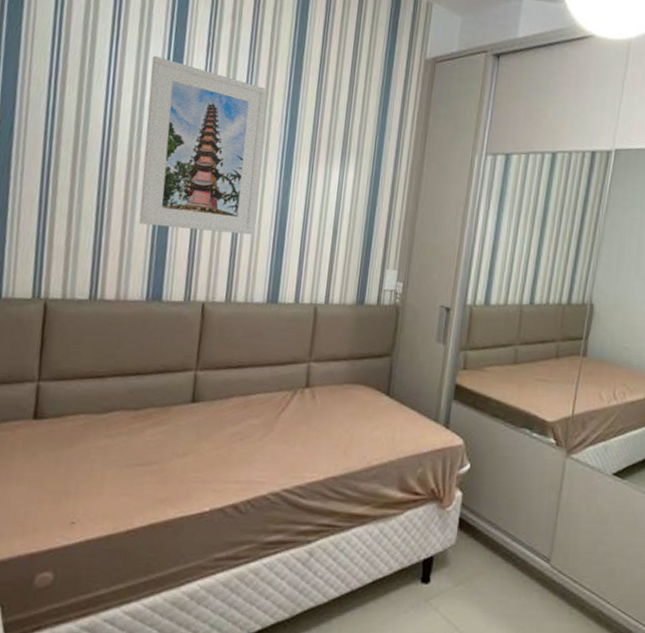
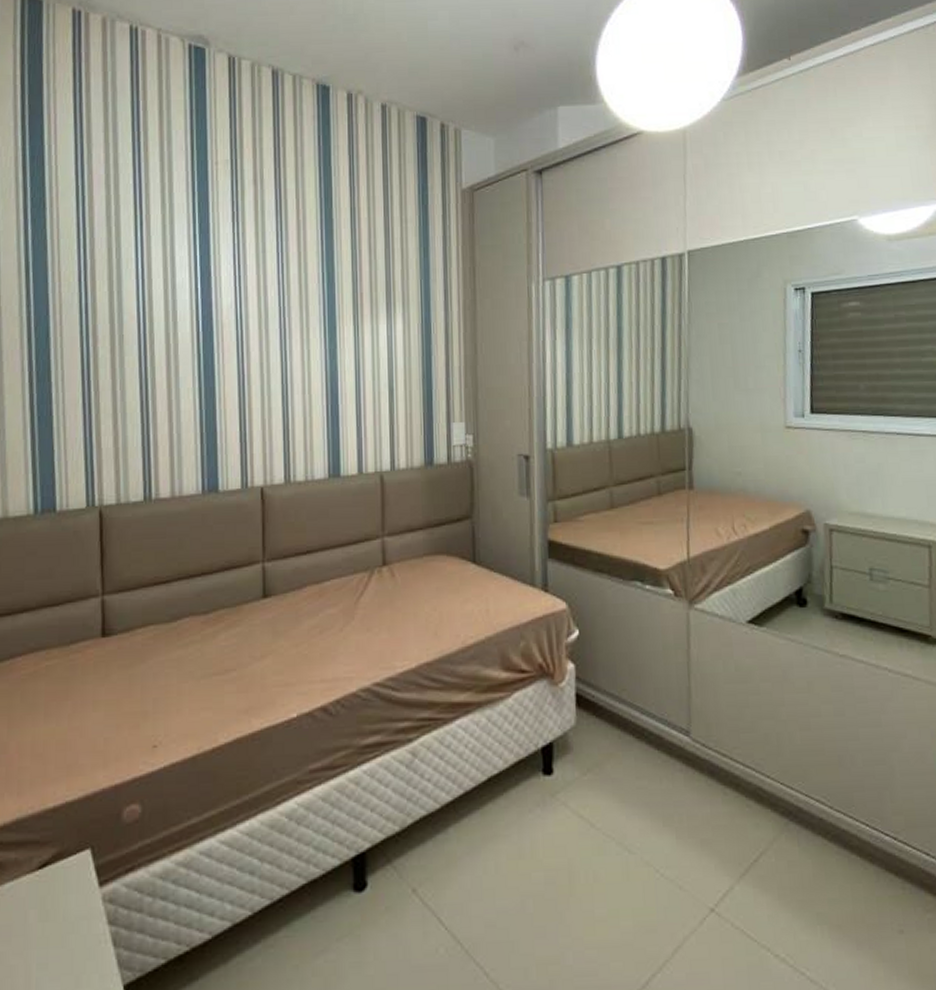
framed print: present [139,55,267,235] -> none [178,235,305,413]

